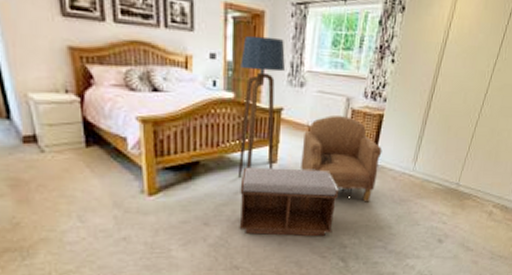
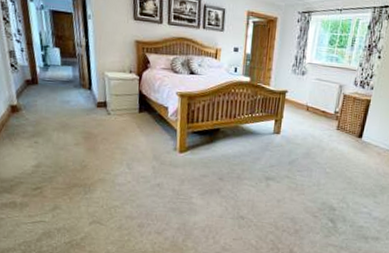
floor lamp: present [237,35,285,178] -> none [248,35,291,144]
bench: present [239,167,339,237] -> none [246,135,331,199]
armchair: present [301,115,382,202] -> none [299,98,369,173]

